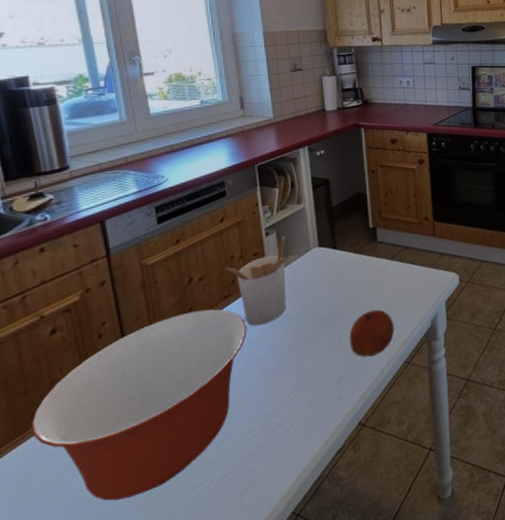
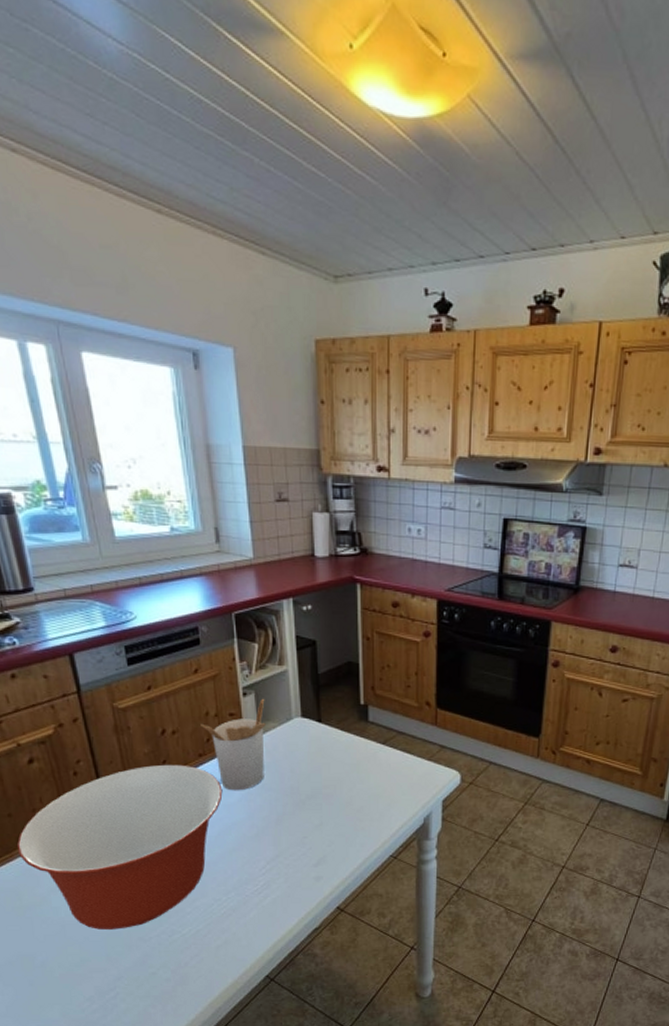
fruit: present [349,309,395,358] -> none [331,795,382,844]

